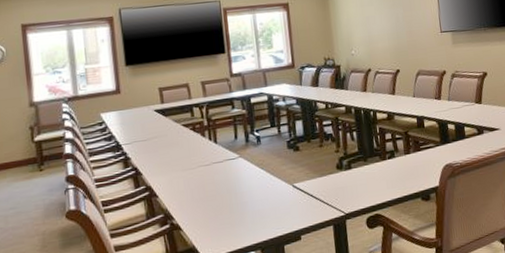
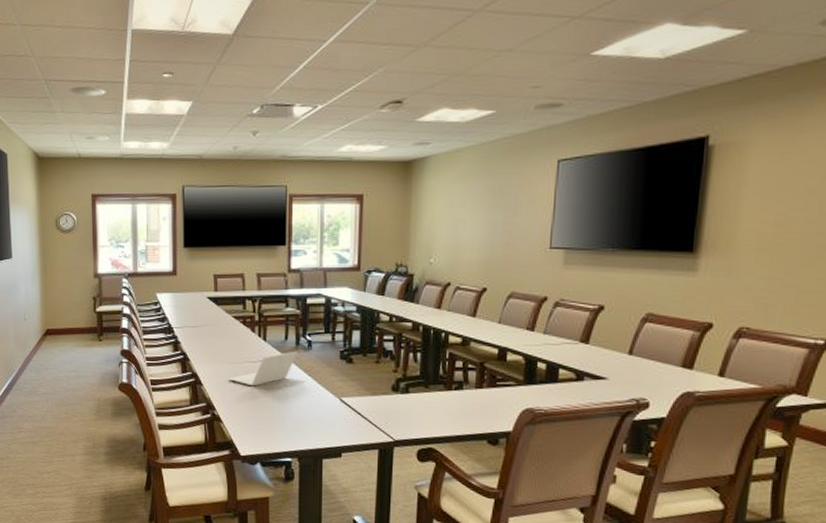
laptop: none [184,148,249,189] -> present [228,351,298,386]

